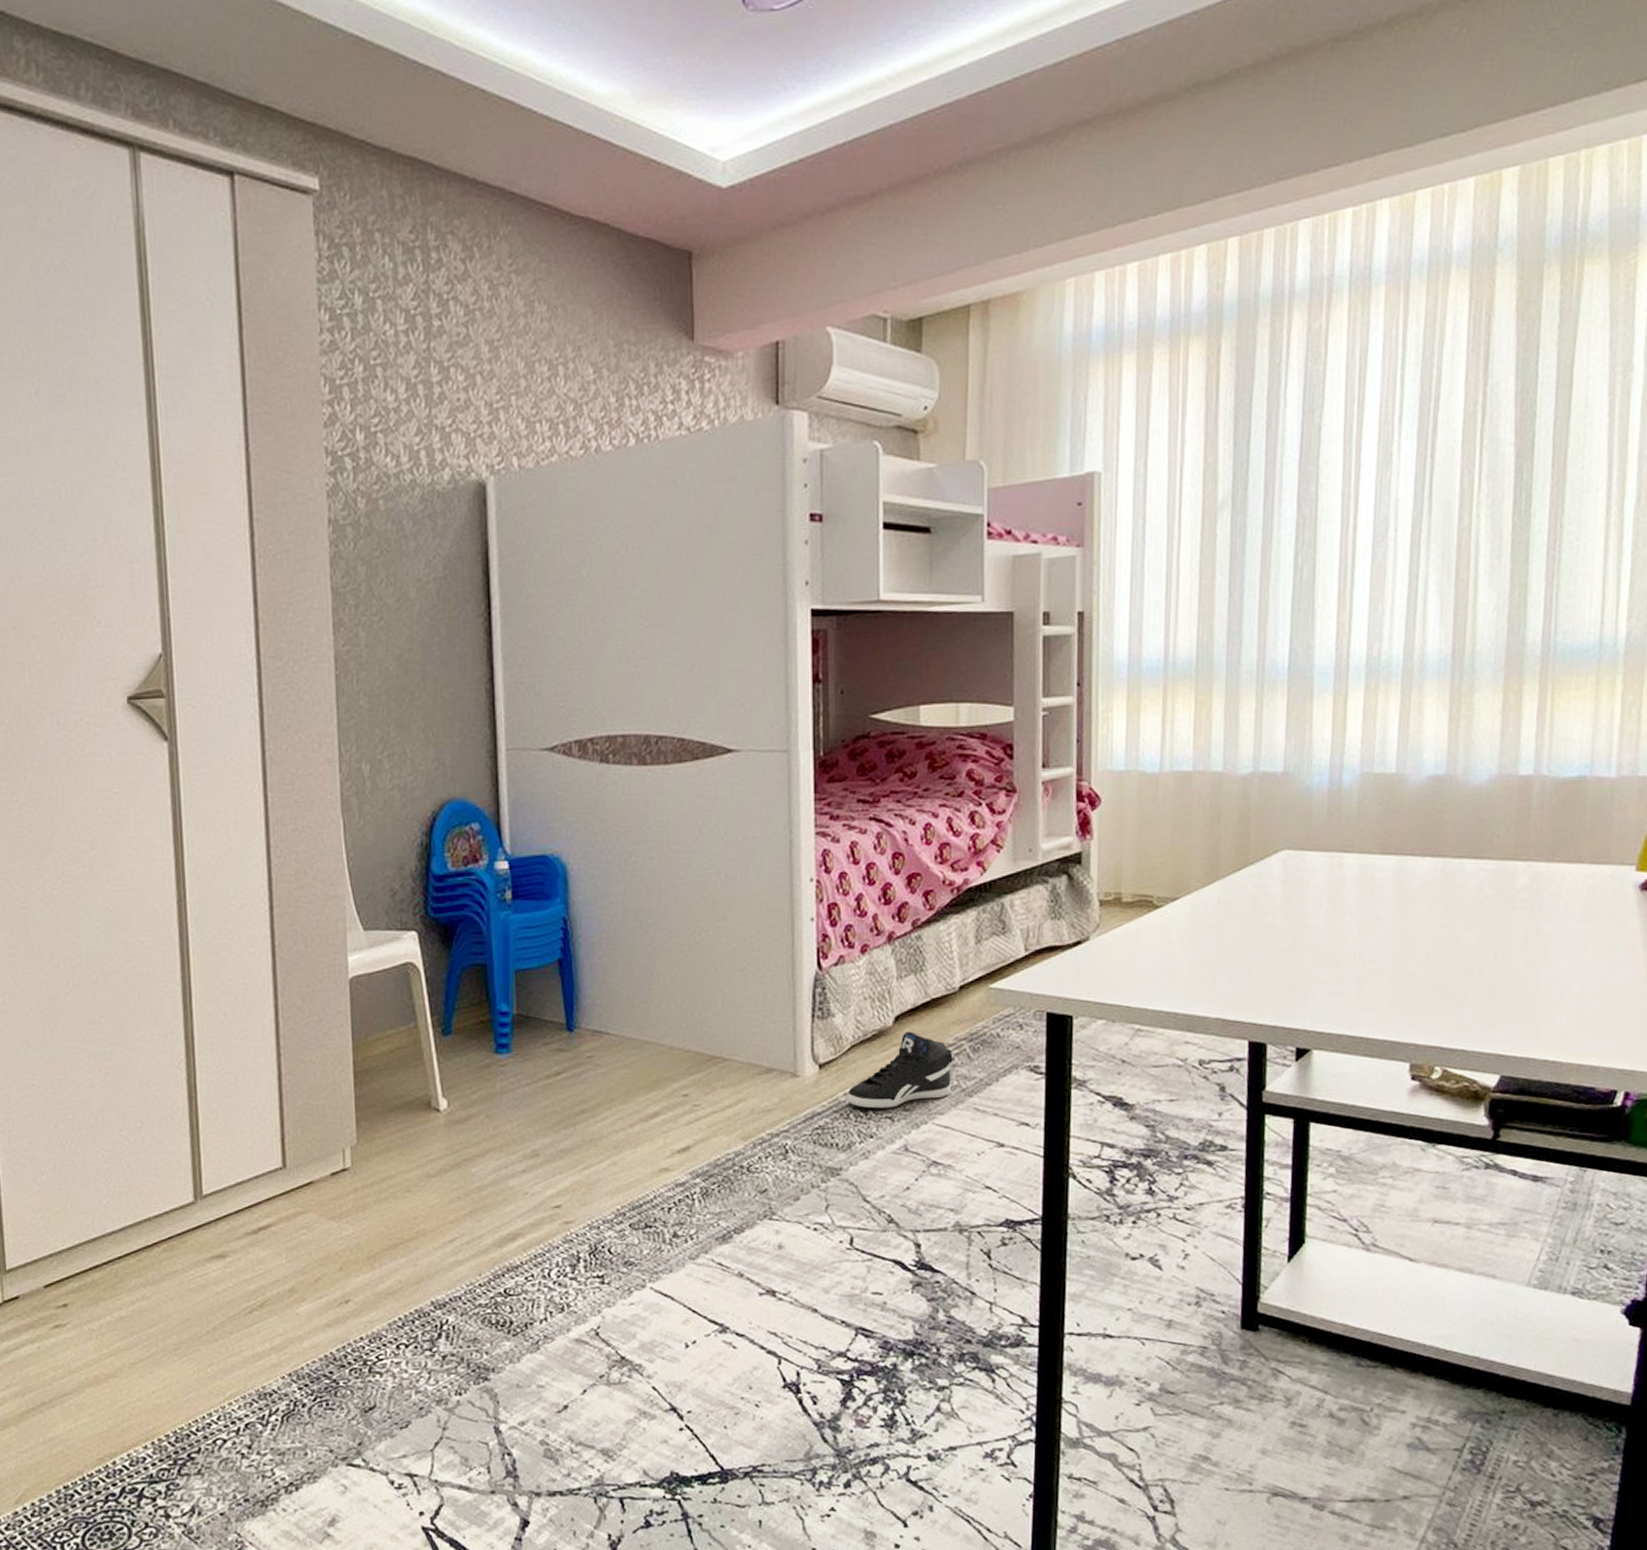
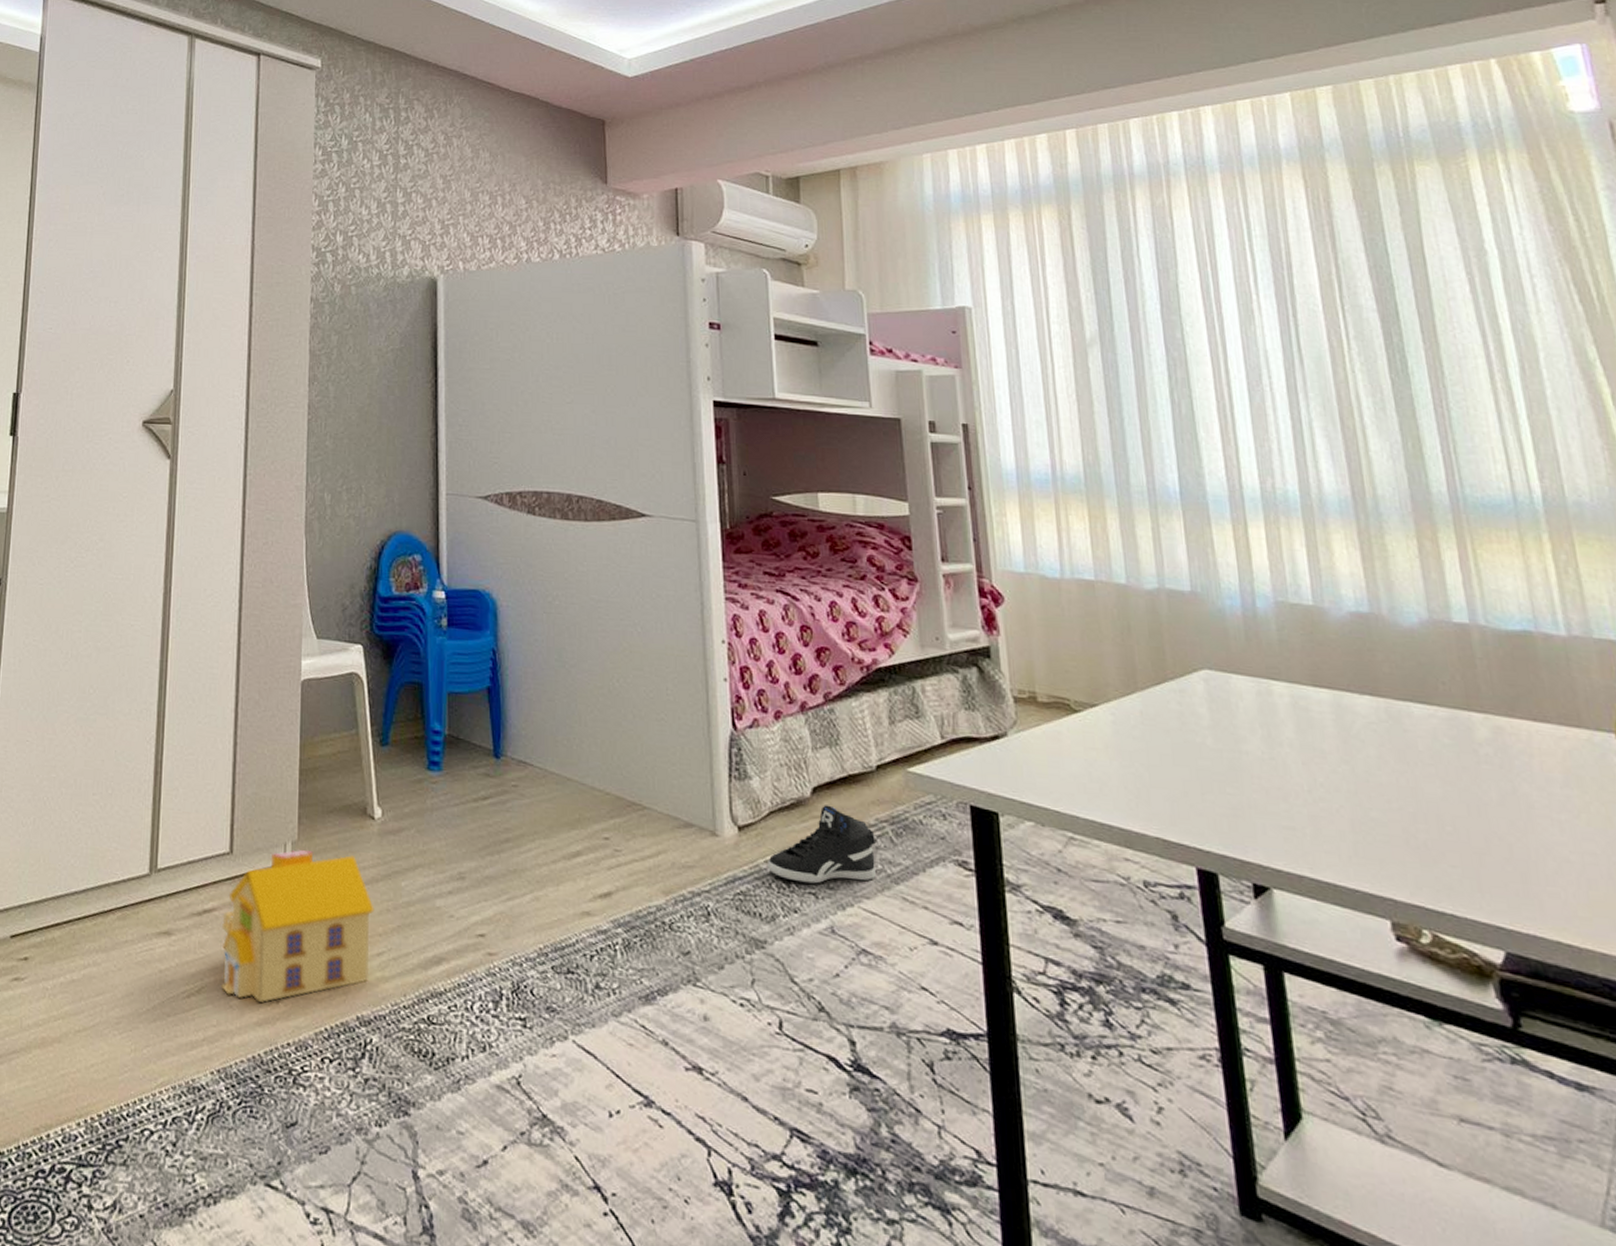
toy house: none [280,1151,444,1305] -> present [220,849,374,1003]

